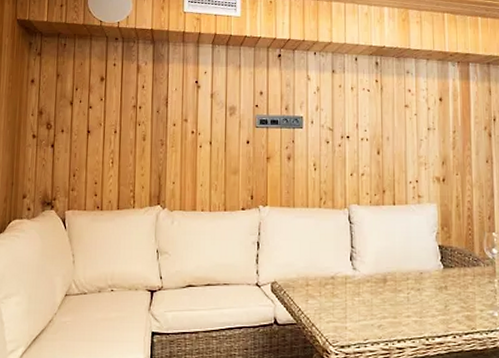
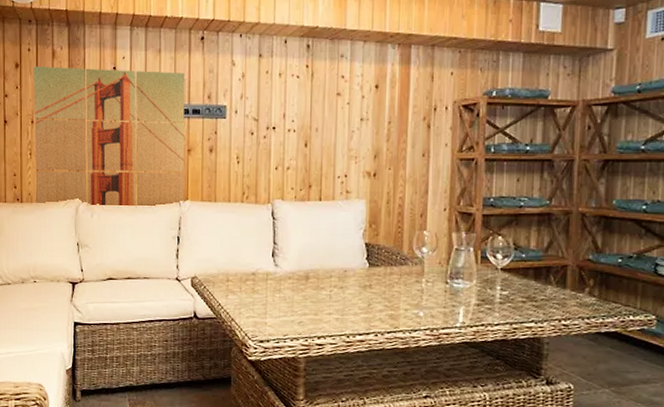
wall art: none [116,79,264,214] -> present [34,66,185,208]

